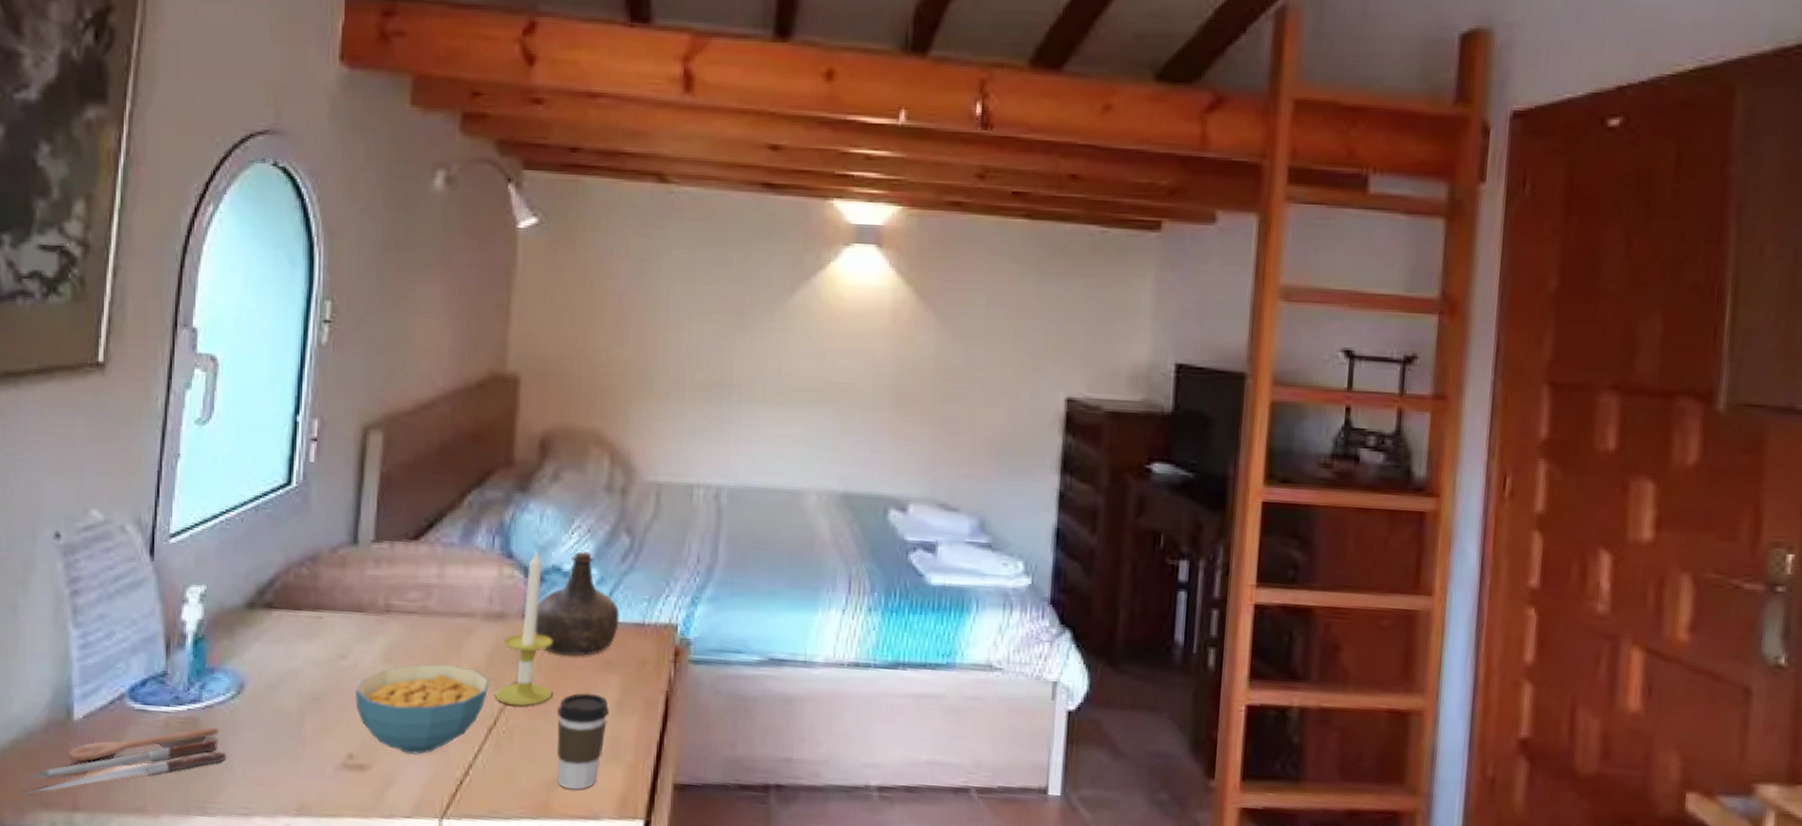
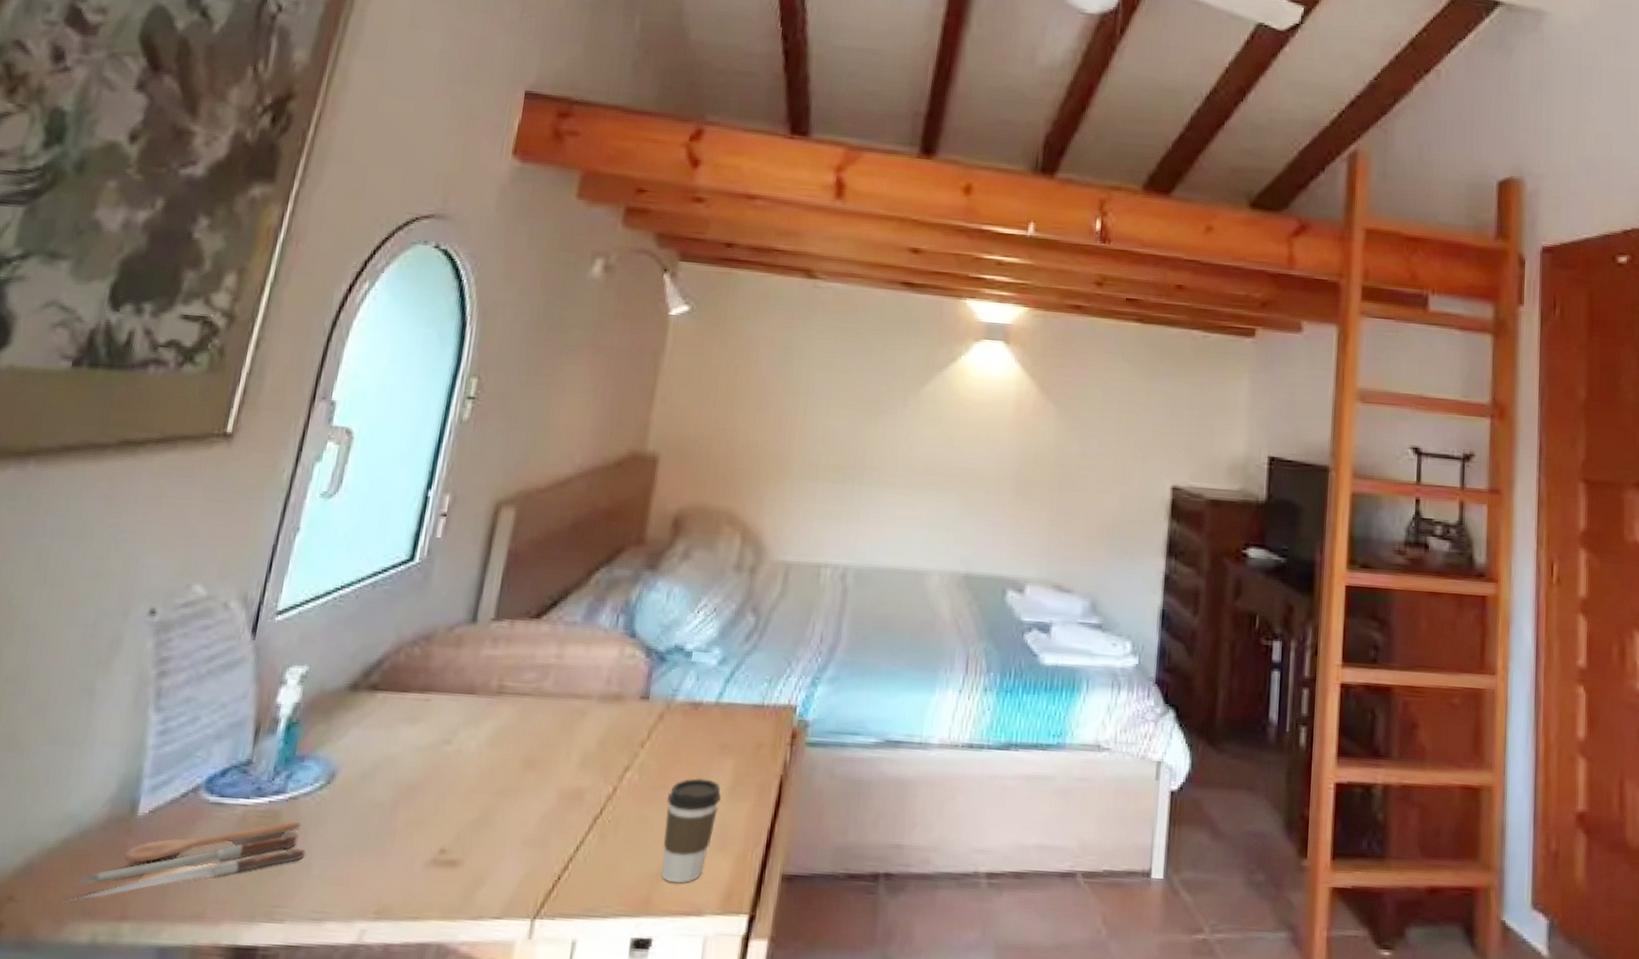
cereal bowl: present [354,663,489,755] -> none [454,748,600,848]
candle: present [495,548,553,707] -> none [603,628,669,794]
bottle: present [535,551,620,656] -> none [651,631,740,740]

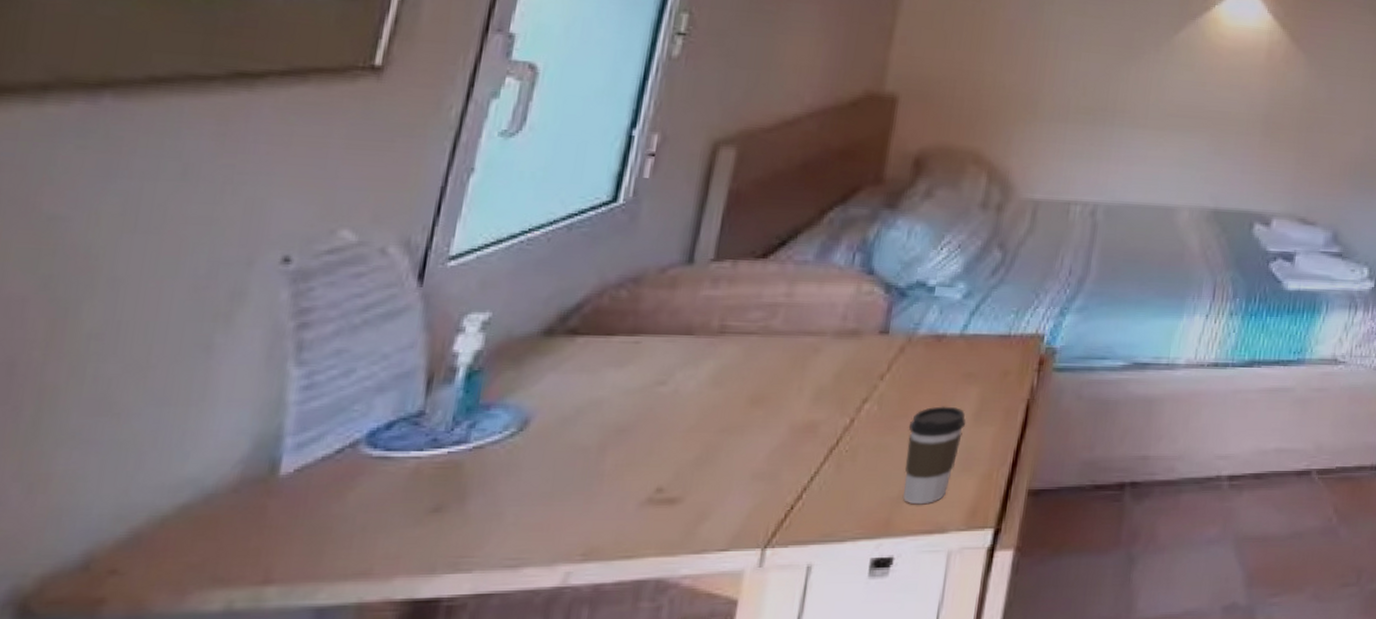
spoon: present [62,821,306,904] -> none [184,470,496,573]

